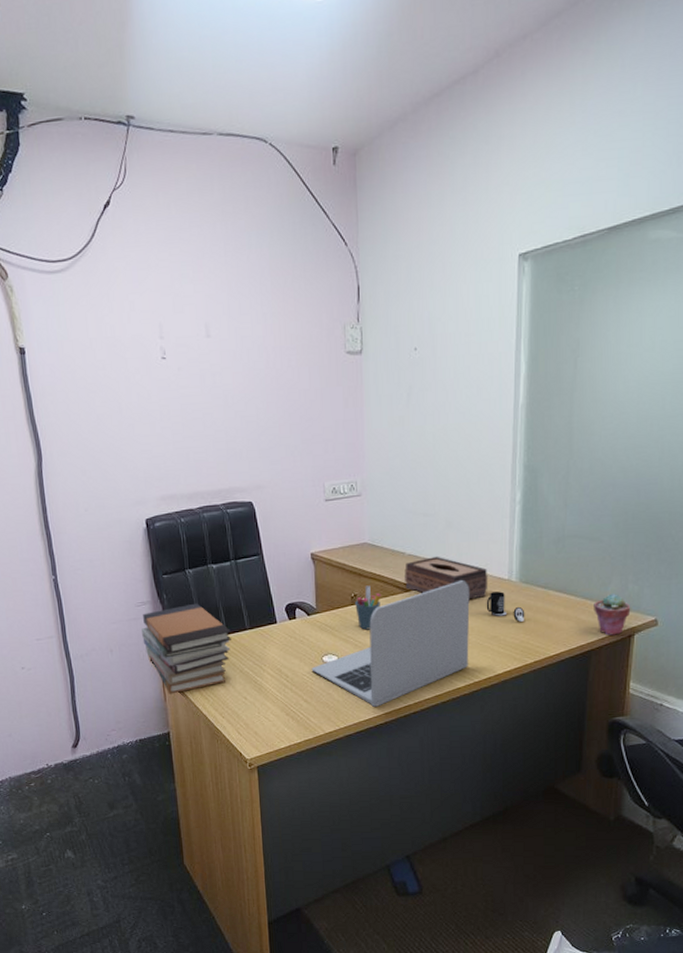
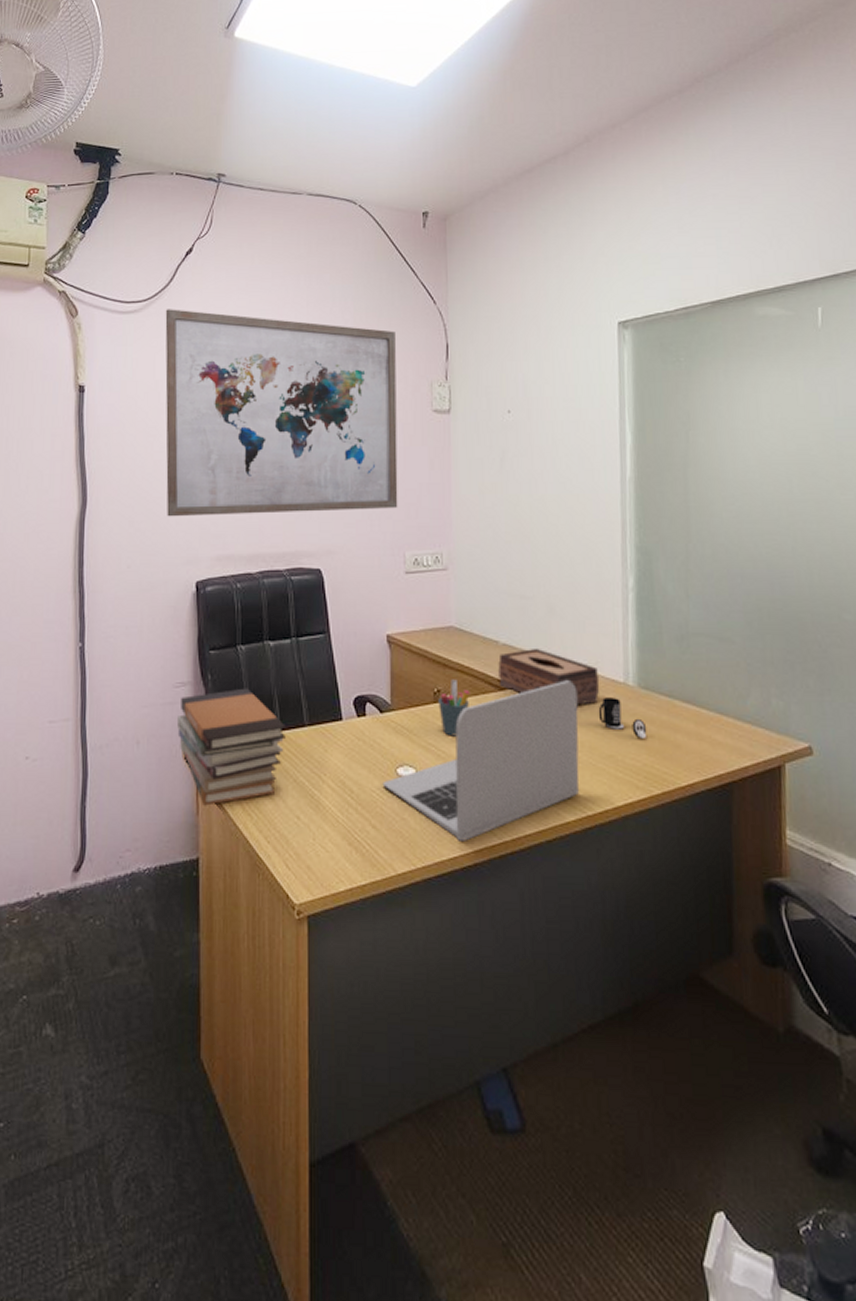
wall art: none [91,265,317,465] -> present [165,309,398,517]
potted succulent: present [594,594,631,636] -> none [731,710,778,764]

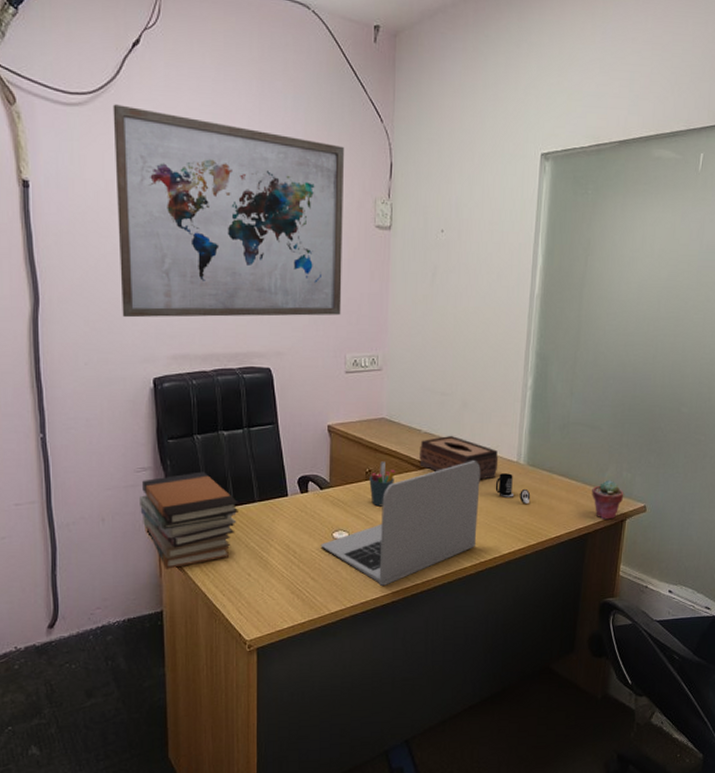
potted succulent: none [731,710,778,764] -> present [592,480,624,520]

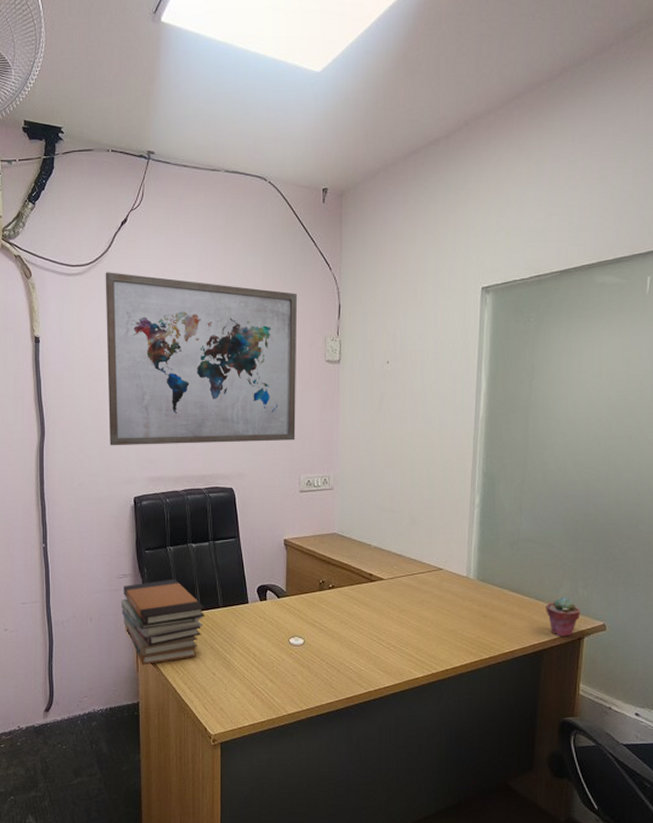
laptop: present [321,461,481,586] -> none [278,575,430,691]
pen holder: present [369,461,396,507] -> none [323,573,348,616]
tissue box: present [419,435,499,480] -> none [370,550,448,593]
mug: present [495,473,531,504] -> none [445,587,482,618]

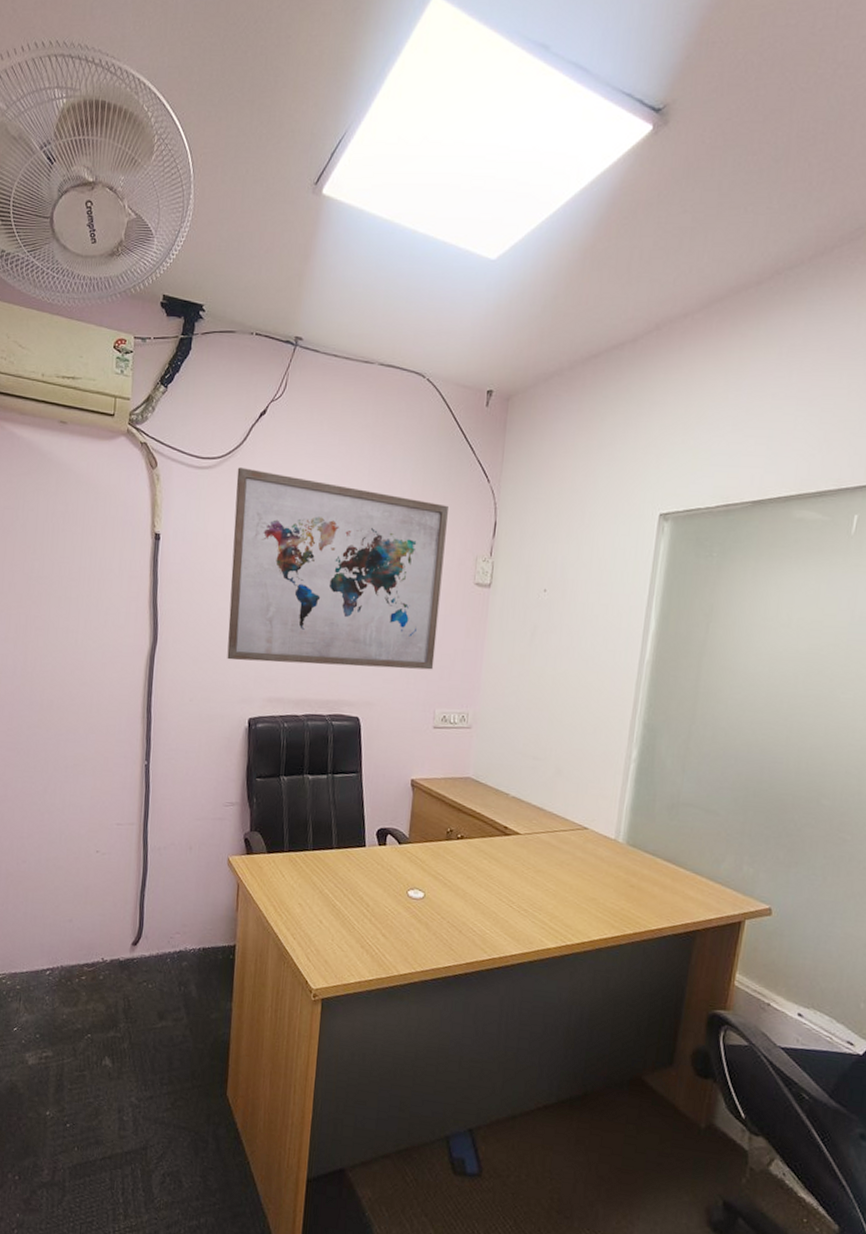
book stack: present [121,579,205,665] -> none [224,812,317,905]
potted succulent: present [546,597,581,637] -> none [703,872,744,919]

